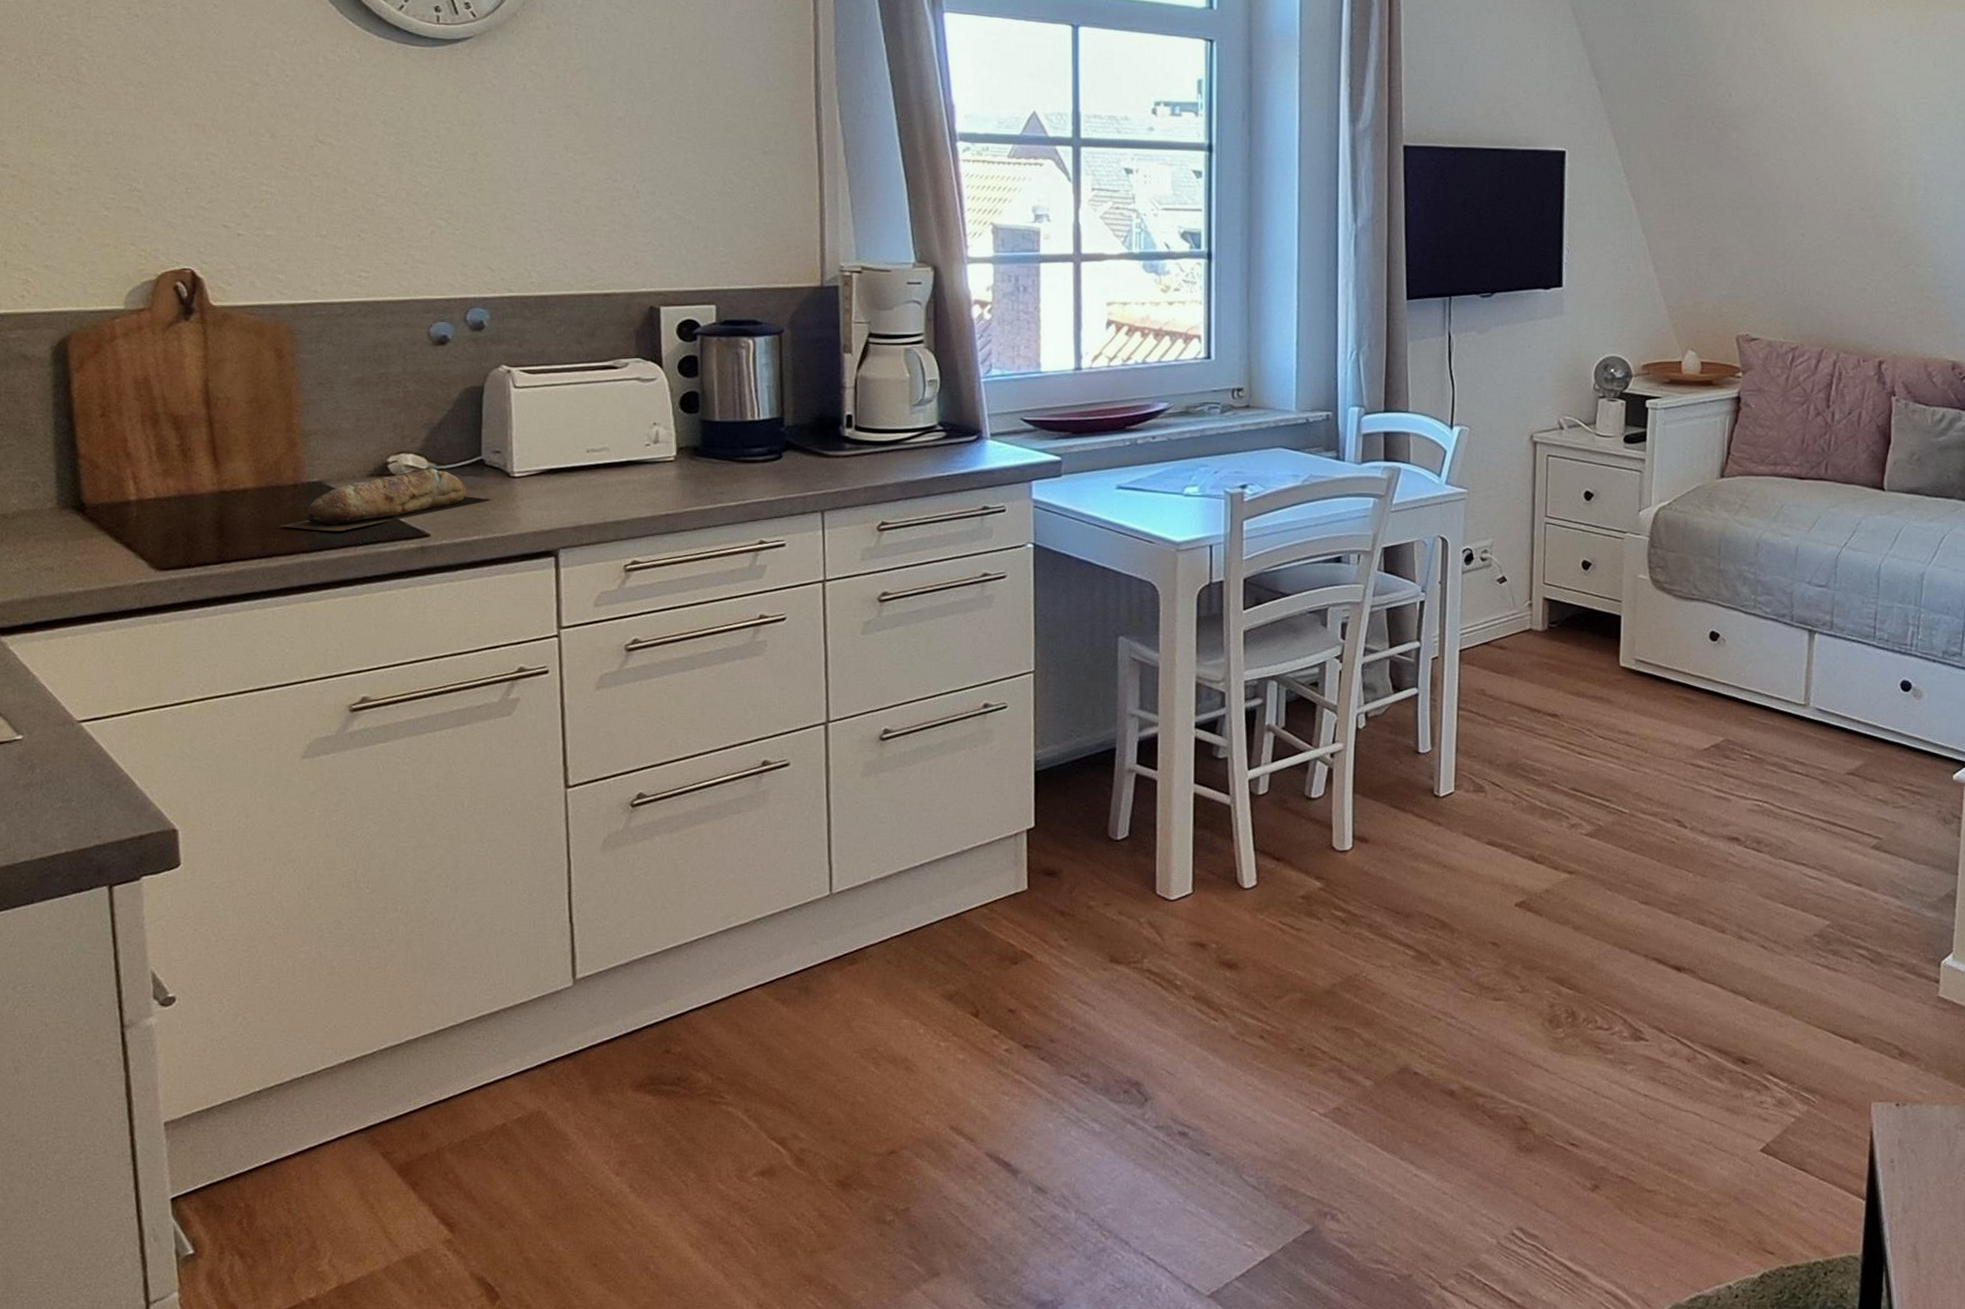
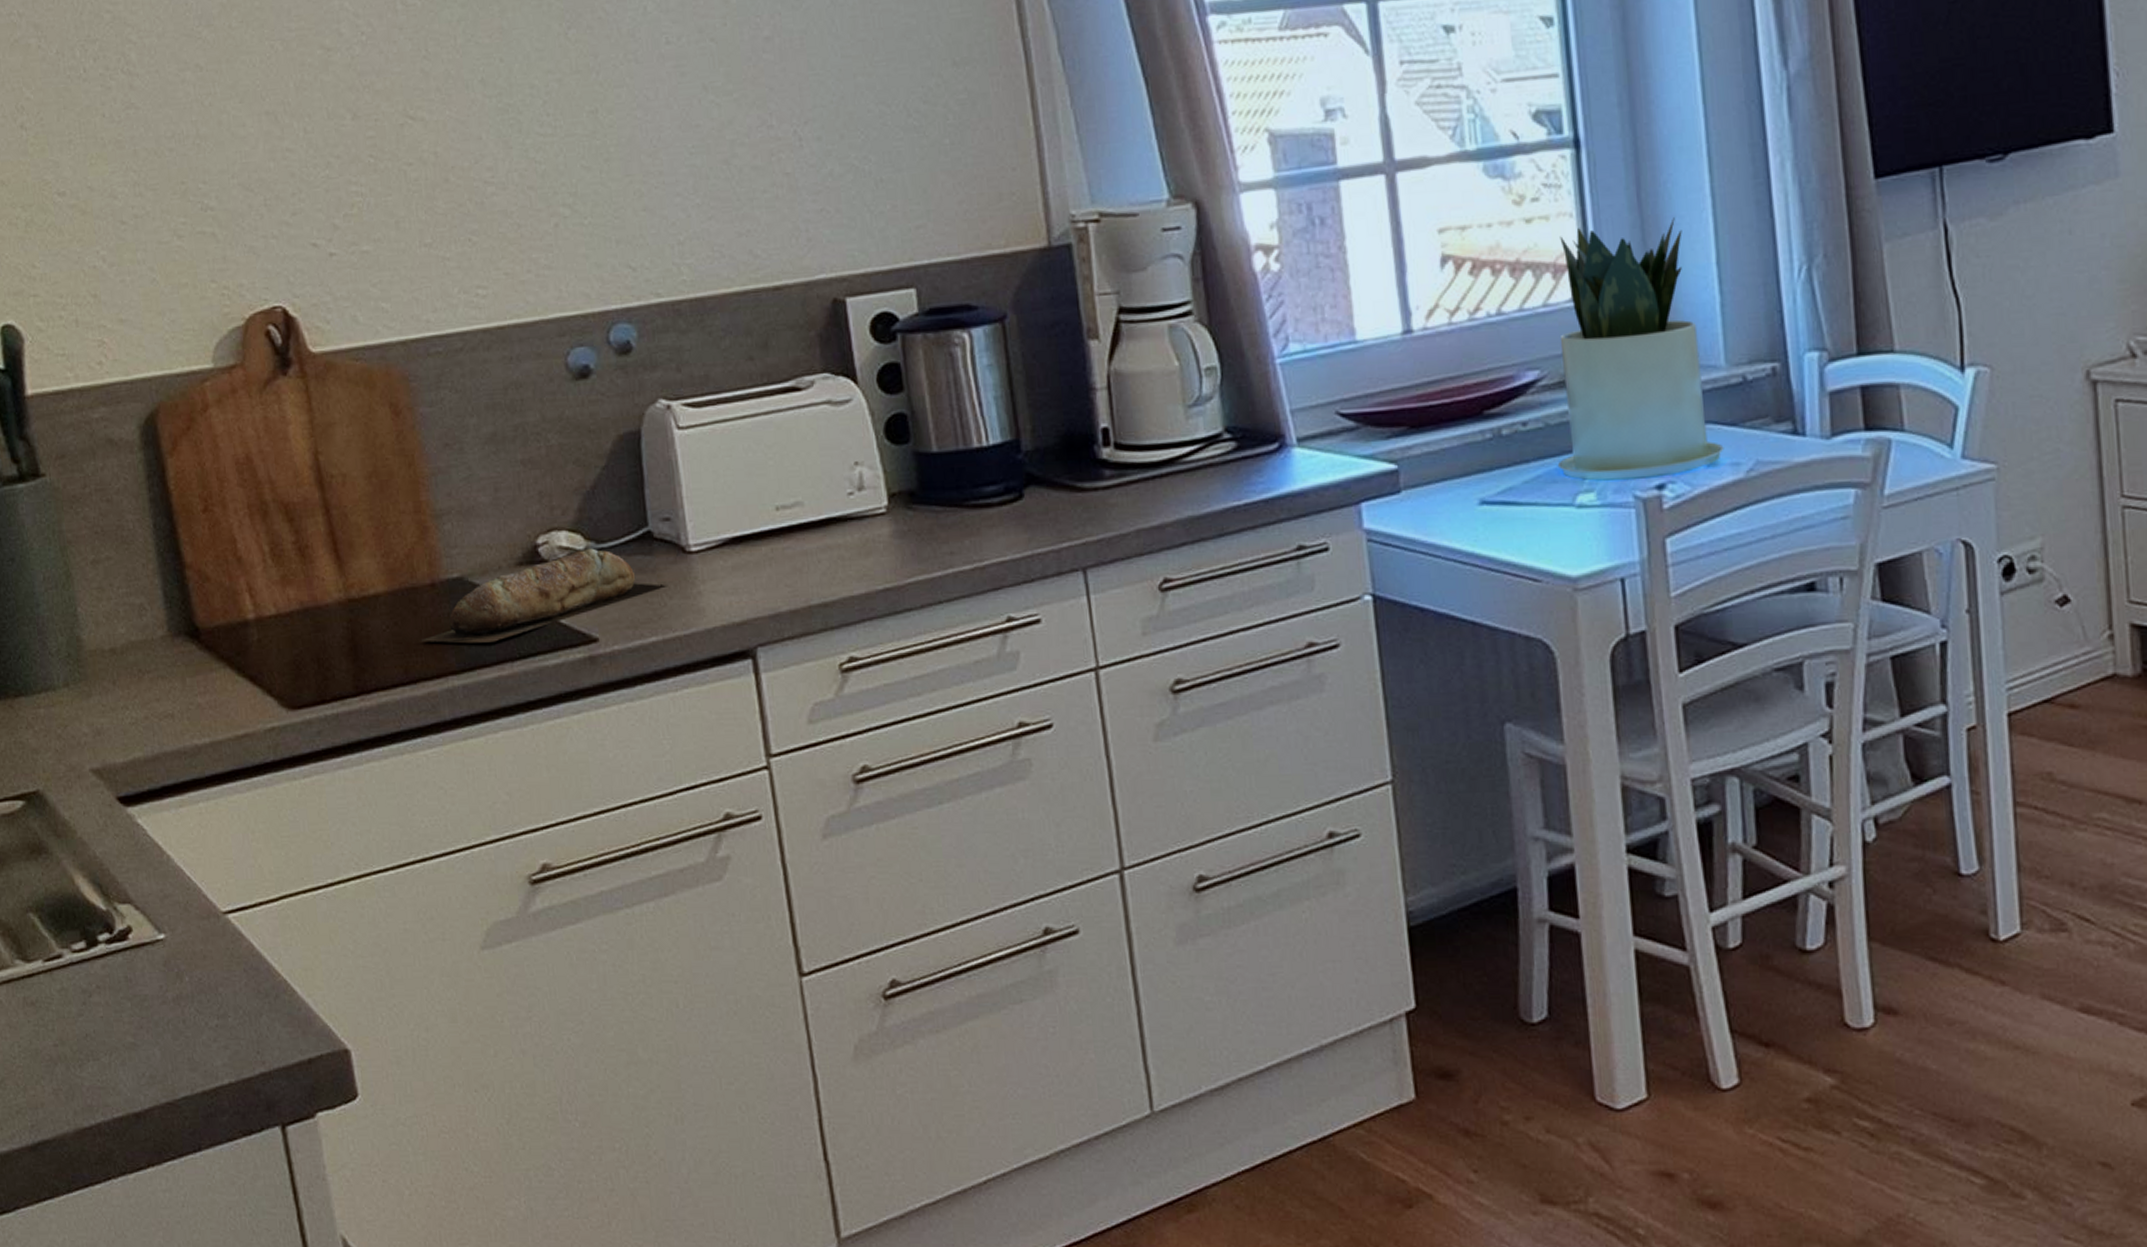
planter: none [1174,311,1289,481] -> present [1557,217,1724,482]

